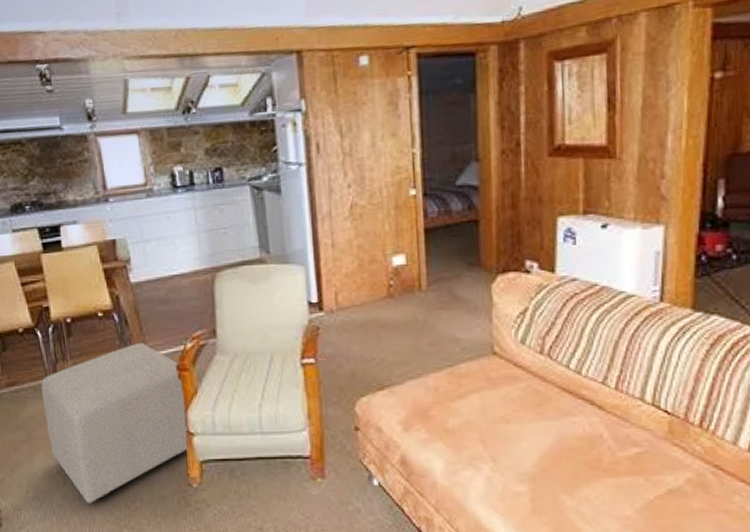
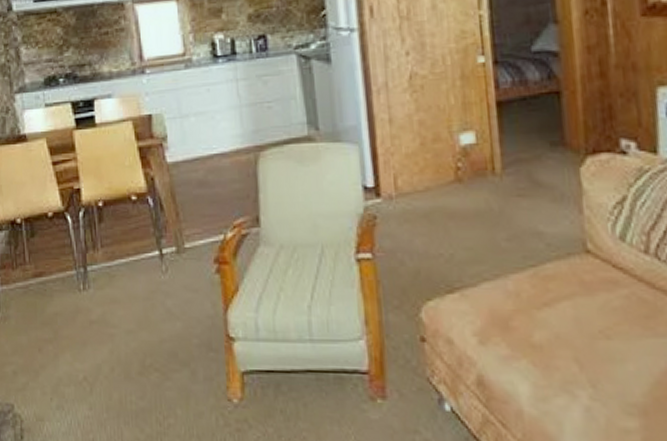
ottoman: present [40,342,189,504] -> none [69,230,229,417]

